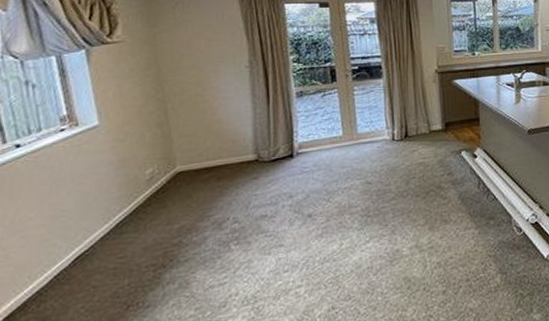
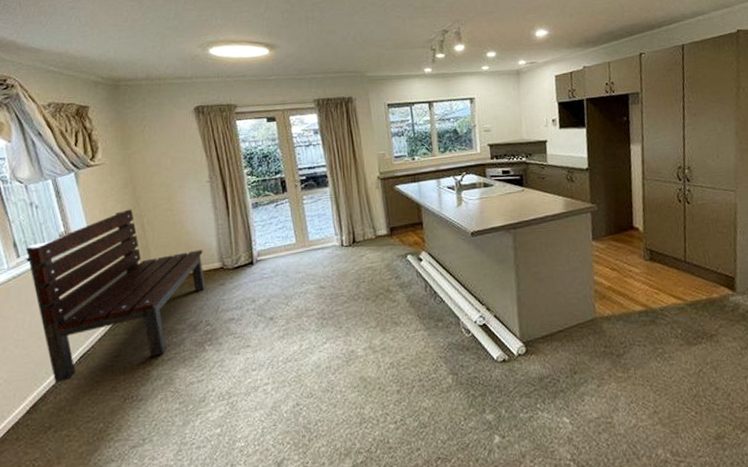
bench: none [15,93,237,289] -> present [26,209,206,383]

